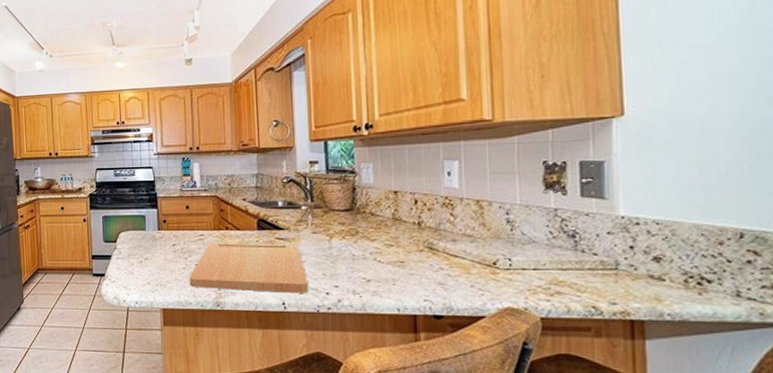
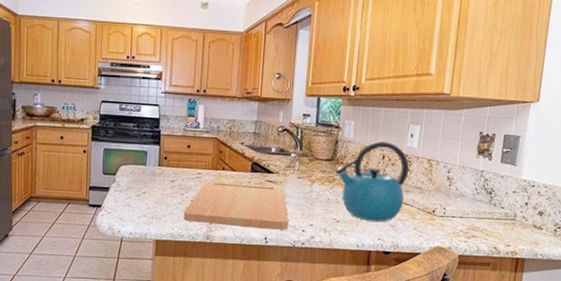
kettle: none [356,184,453,279] -> present [334,141,410,222]

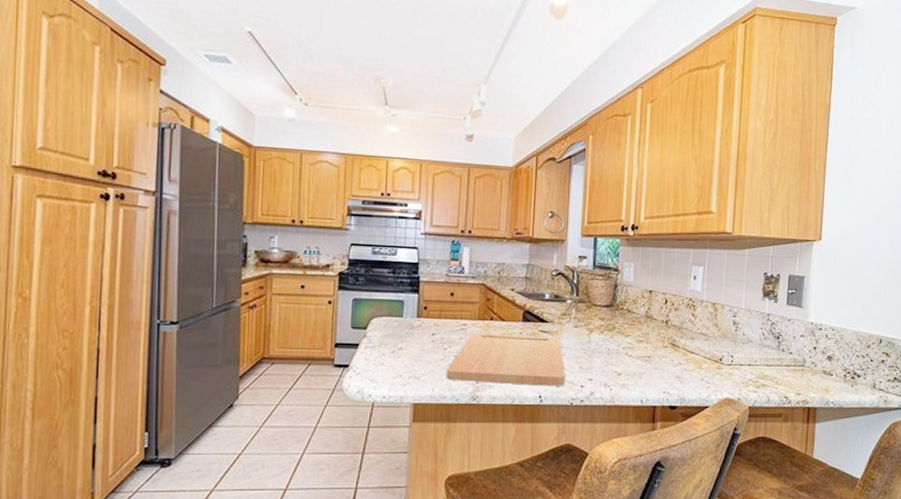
kettle: present [334,141,410,222] -> none [614,284,694,373]

